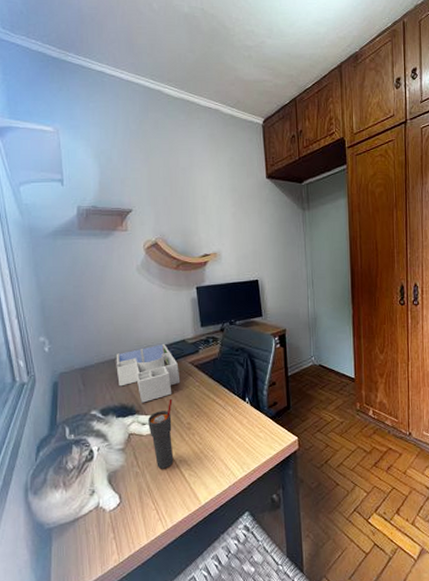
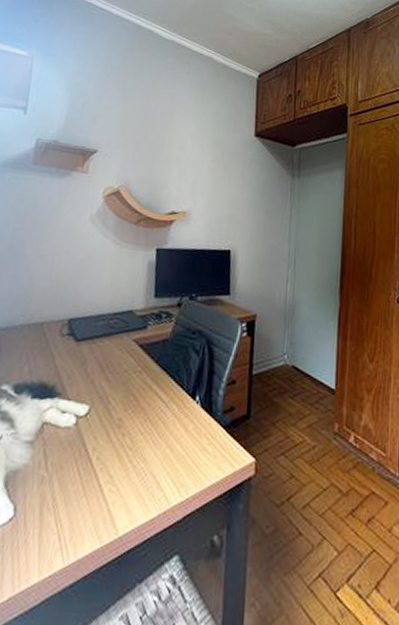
desk organizer: present [116,343,181,403] -> none [42,311,120,384]
cup: present [148,398,174,469] -> none [69,382,105,478]

